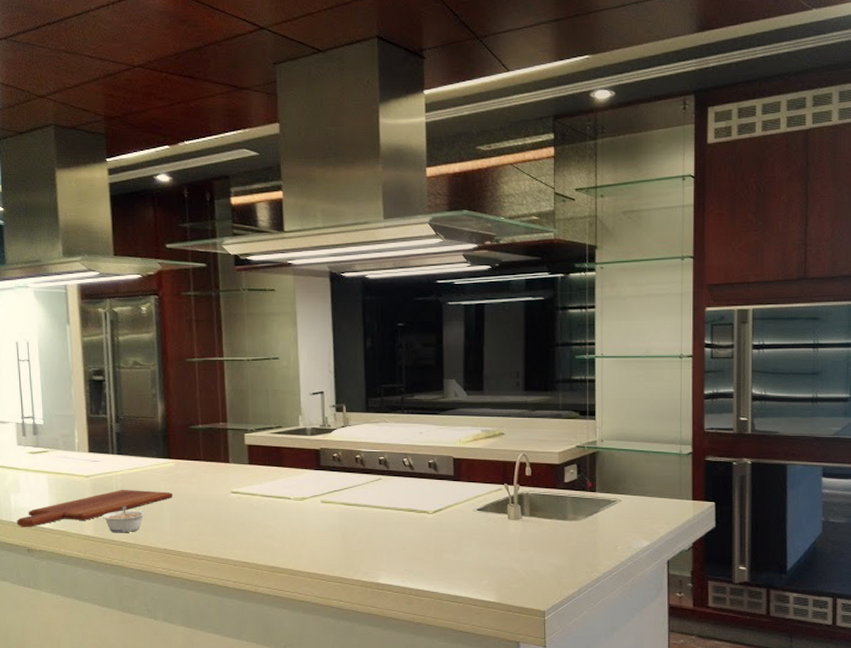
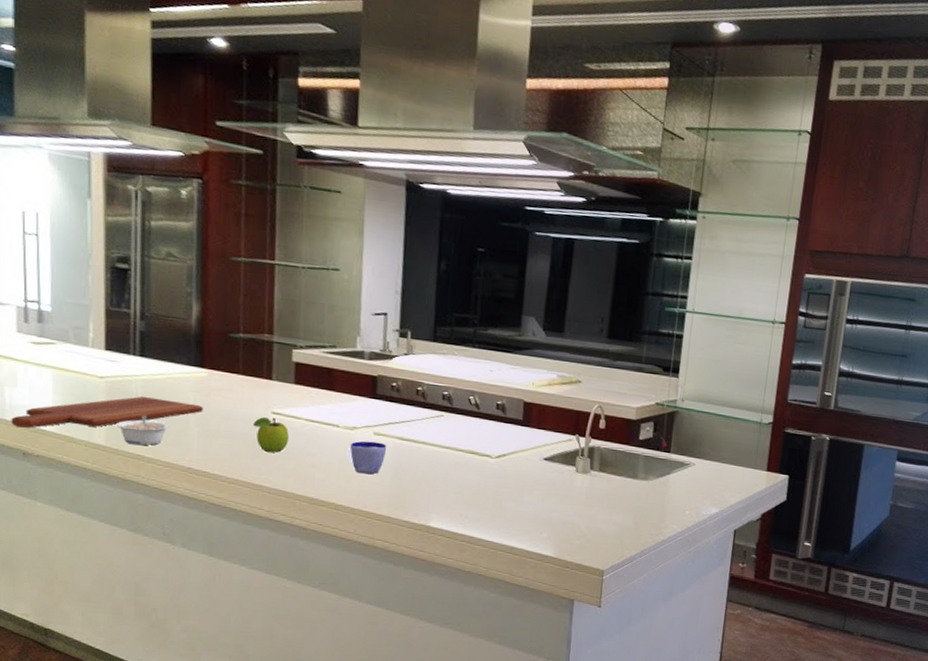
fruit: none [216,496,248,529] -> present [253,417,290,453]
cup: none [299,509,334,540] -> present [346,441,387,474]

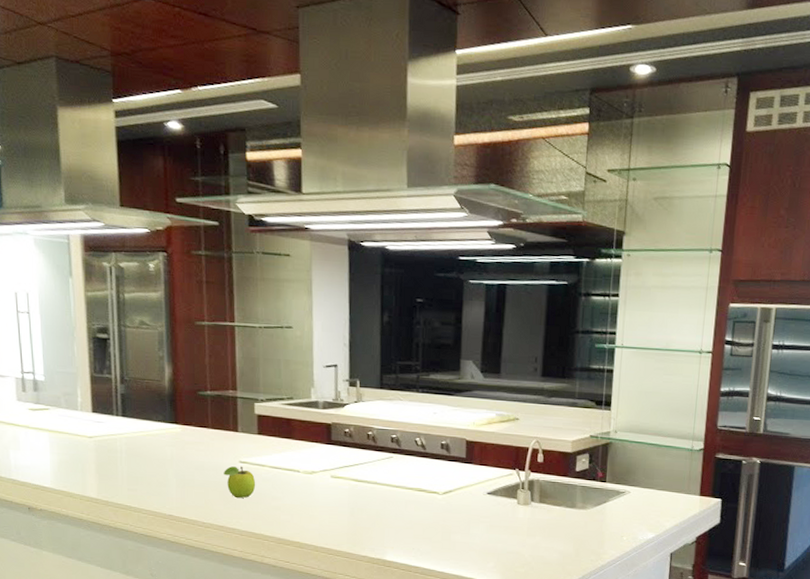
cutting board: present [11,396,203,428] -> none [16,452,179,486]
legume: present [117,414,170,446] -> none [106,469,151,497]
cup: present [346,441,387,474] -> none [307,483,343,514]

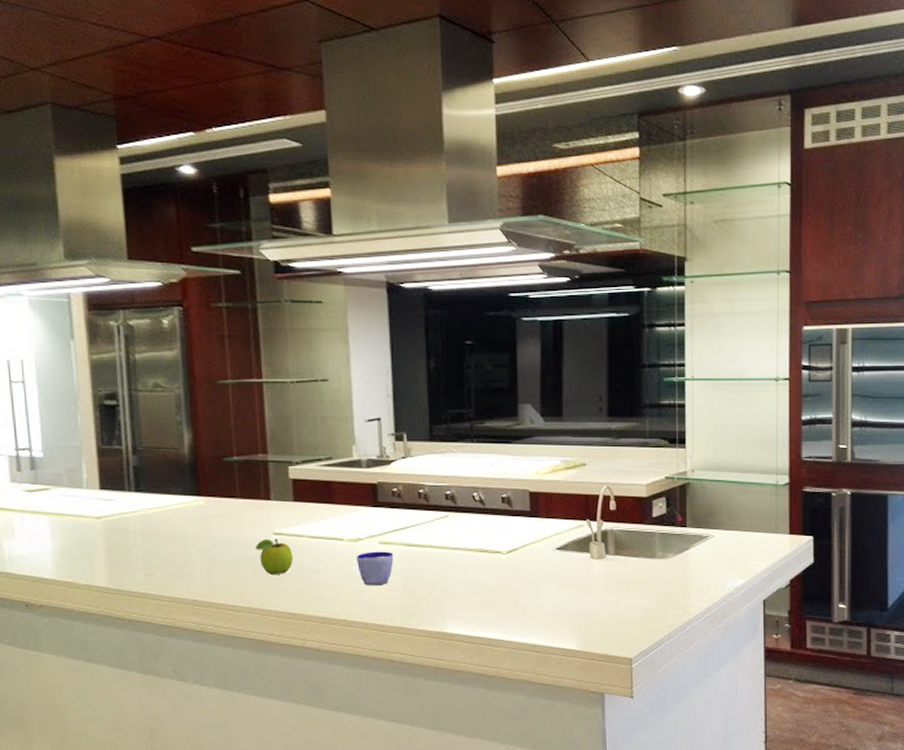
cup: none [307,483,343,514] -> present [353,551,394,586]

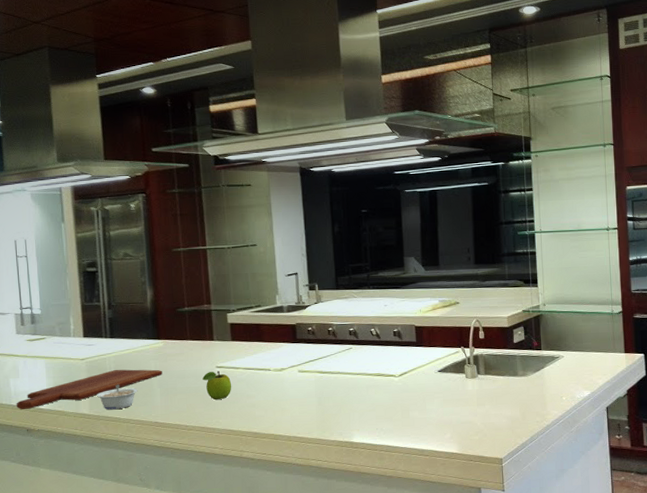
cutting board: none [11,532,203,579] -> present [16,369,162,409]
legume: none [117,551,171,583] -> present [97,384,138,410]
cup: present [353,551,394,586] -> none [278,378,310,406]

